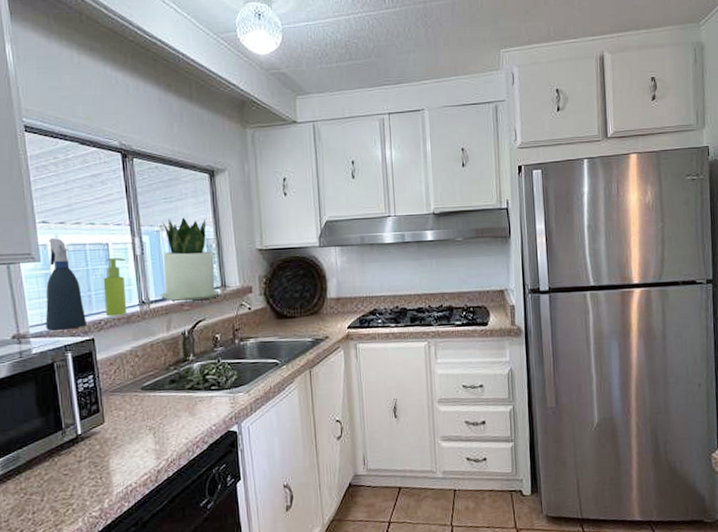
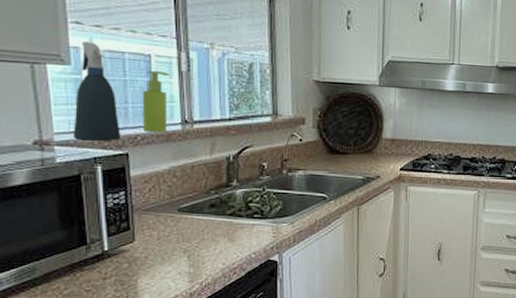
planter: present [160,217,220,302] -> none [205,37,270,126]

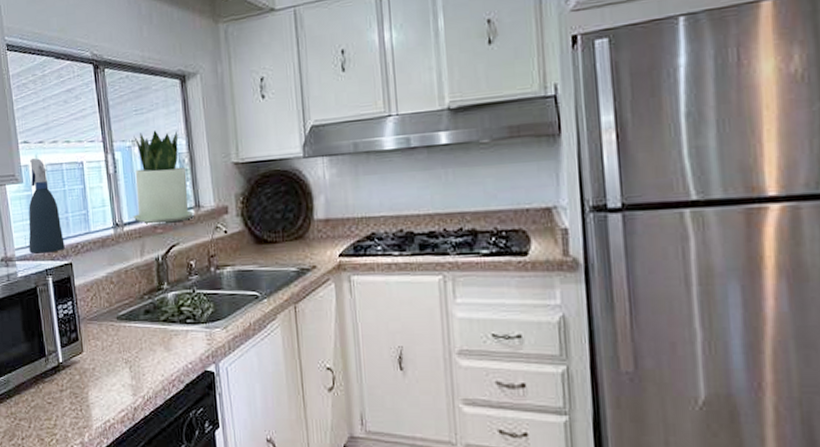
soap dispenser: present [142,70,169,133] -> none [79,176,102,240]
planter: none [205,37,270,126] -> present [133,130,194,224]

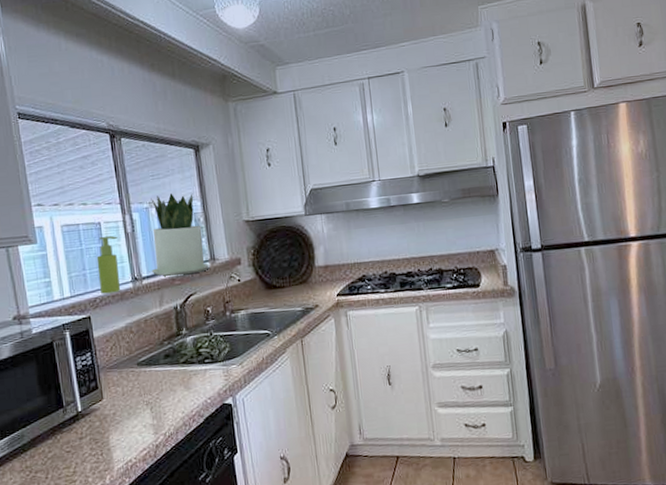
spray bottle: present [28,158,65,254] -> none [43,219,83,310]
soap dispenser: none [79,176,102,240] -> present [96,235,121,294]

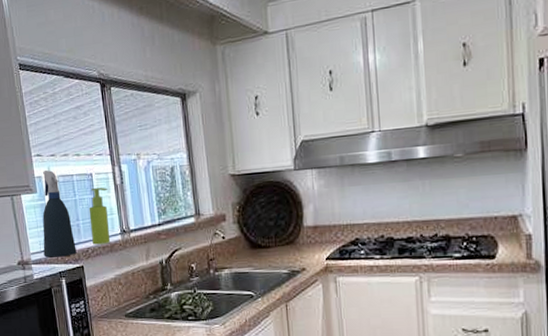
spray bottle: none [43,219,83,310] -> present [42,169,77,258]
planter: present [151,193,209,277] -> none [138,144,194,231]

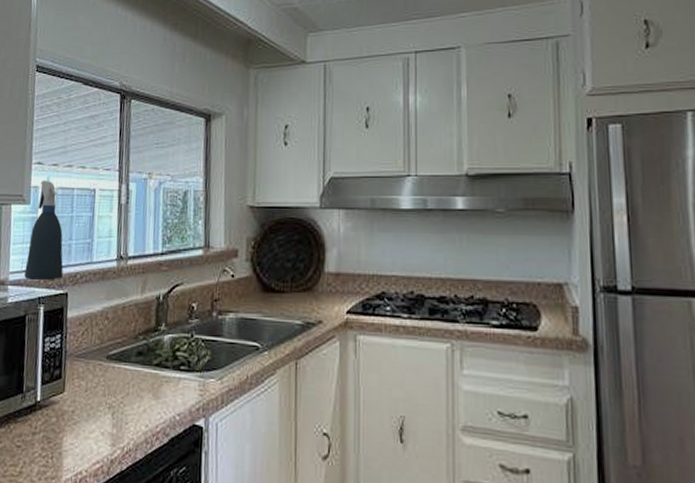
soap dispenser: present [89,187,111,245] -> none [83,205,110,270]

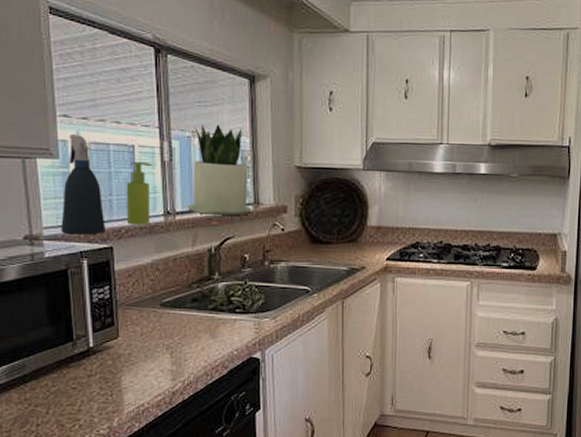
soap dispenser: none [83,205,110,270] -> present [126,161,152,225]
planter: none [139,165,202,261] -> present [187,124,252,216]

